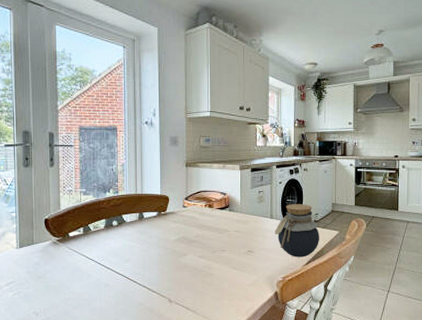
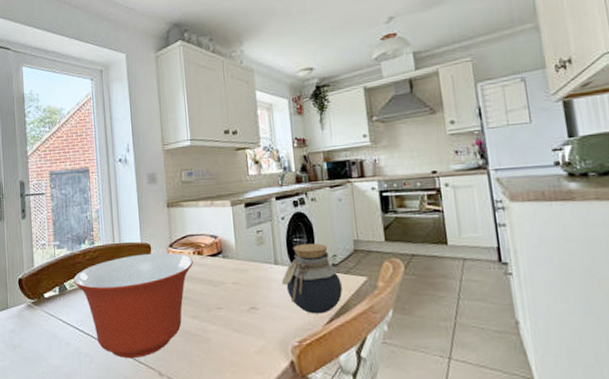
mixing bowl: none [97,204,204,289] -> present [73,252,193,359]

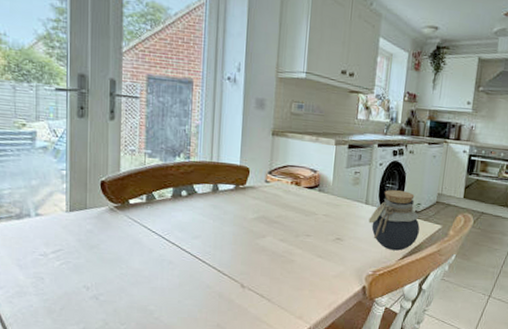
mixing bowl: present [73,252,193,359] -> none [163,175,290,270]

